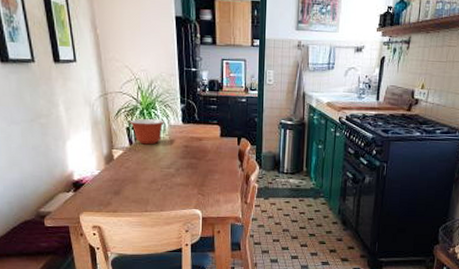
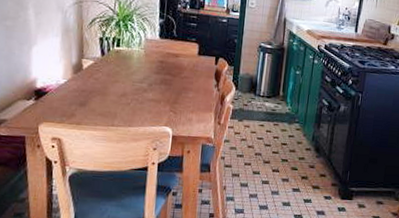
mixing bowl: present [130,119,165,145] -> none [104,29,142,57]

